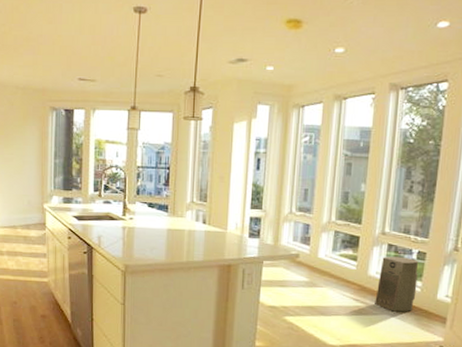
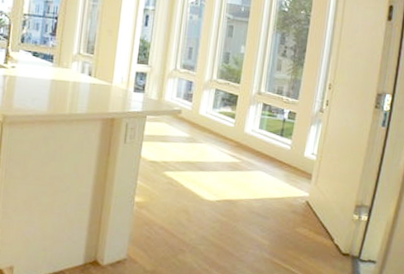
air purifier: present [375,256,419,312] -> none [249,115,290,169]

